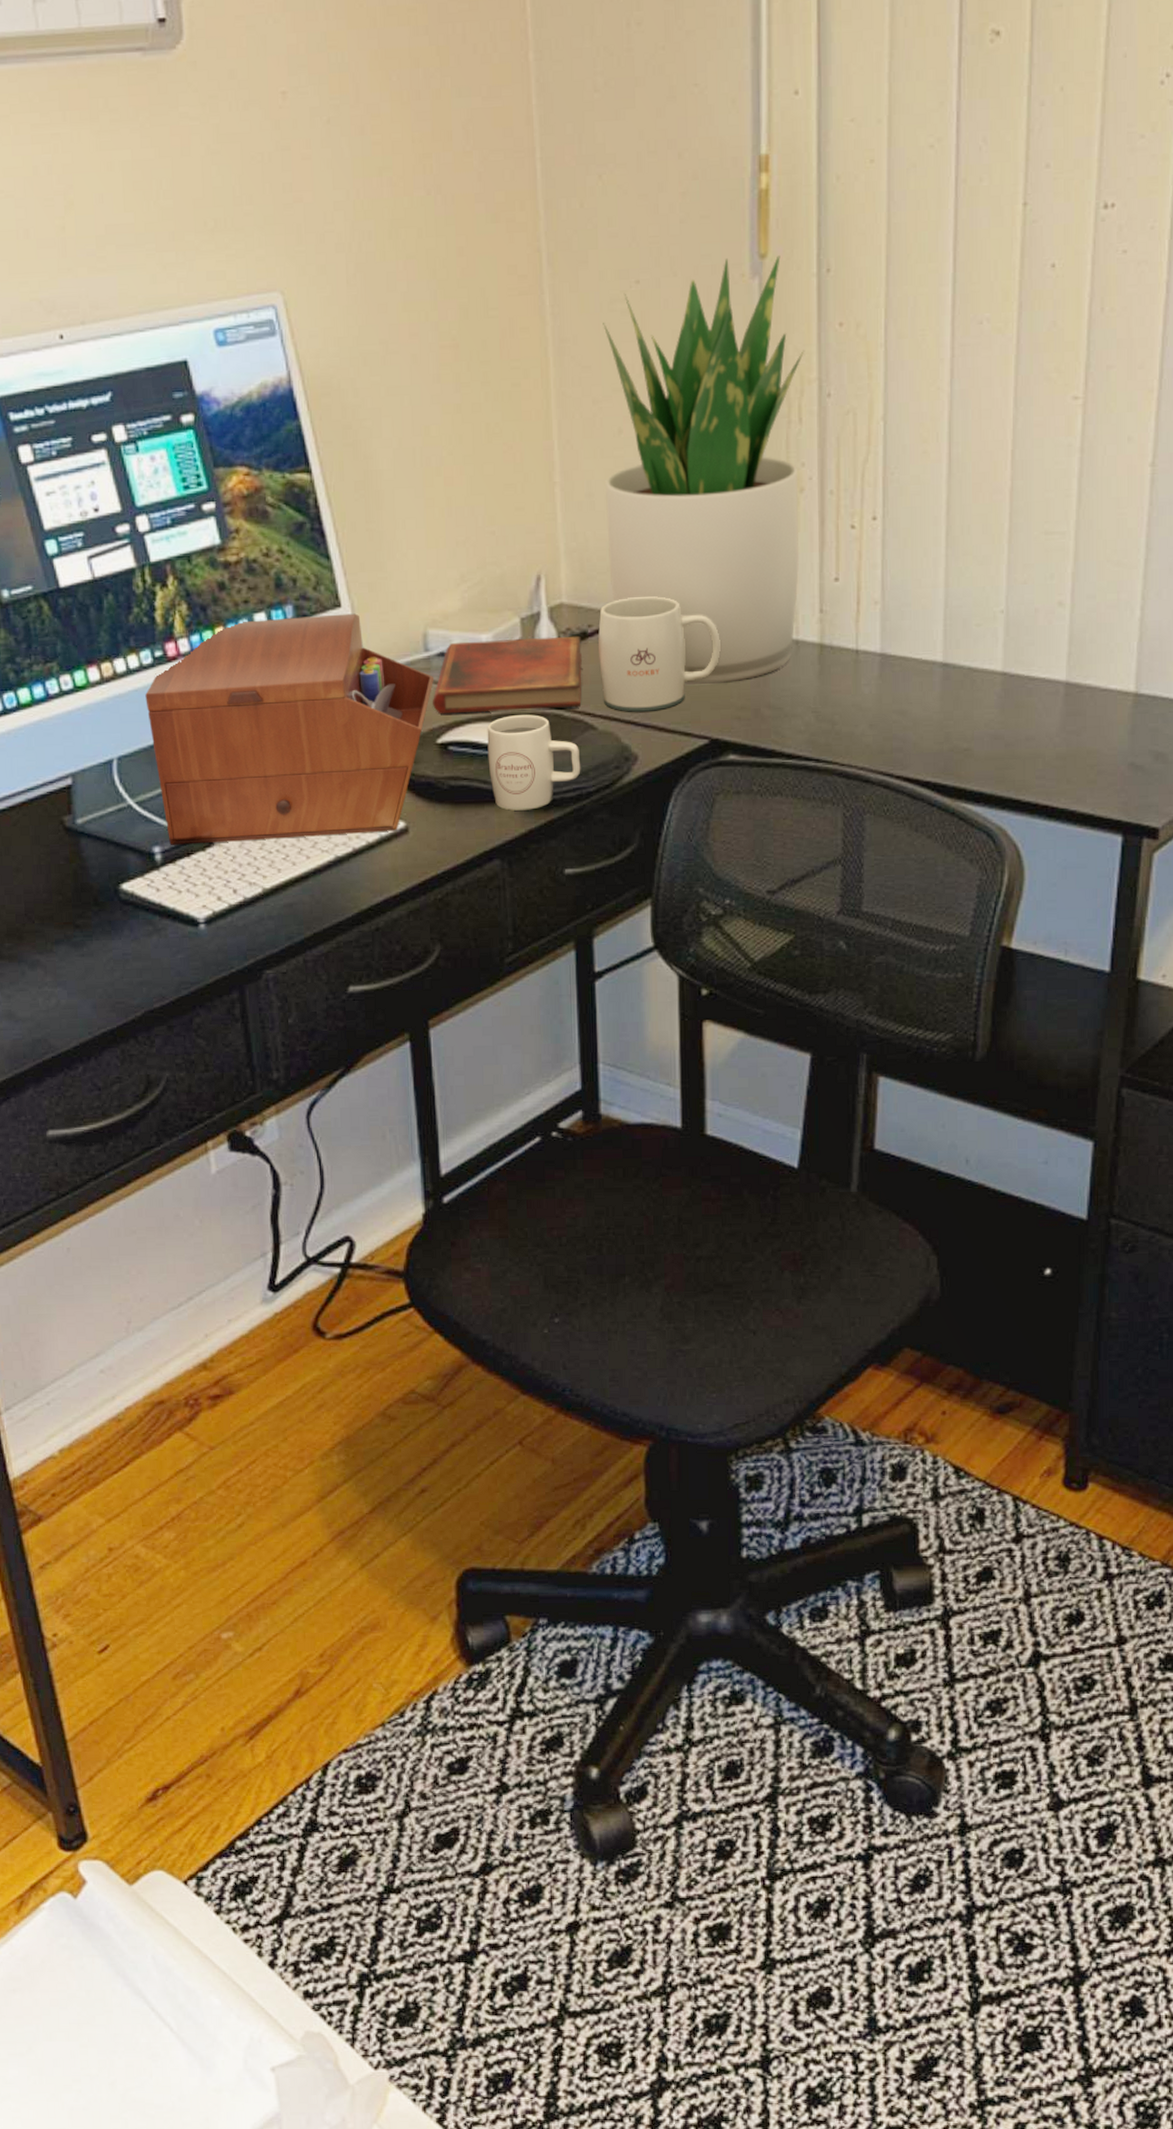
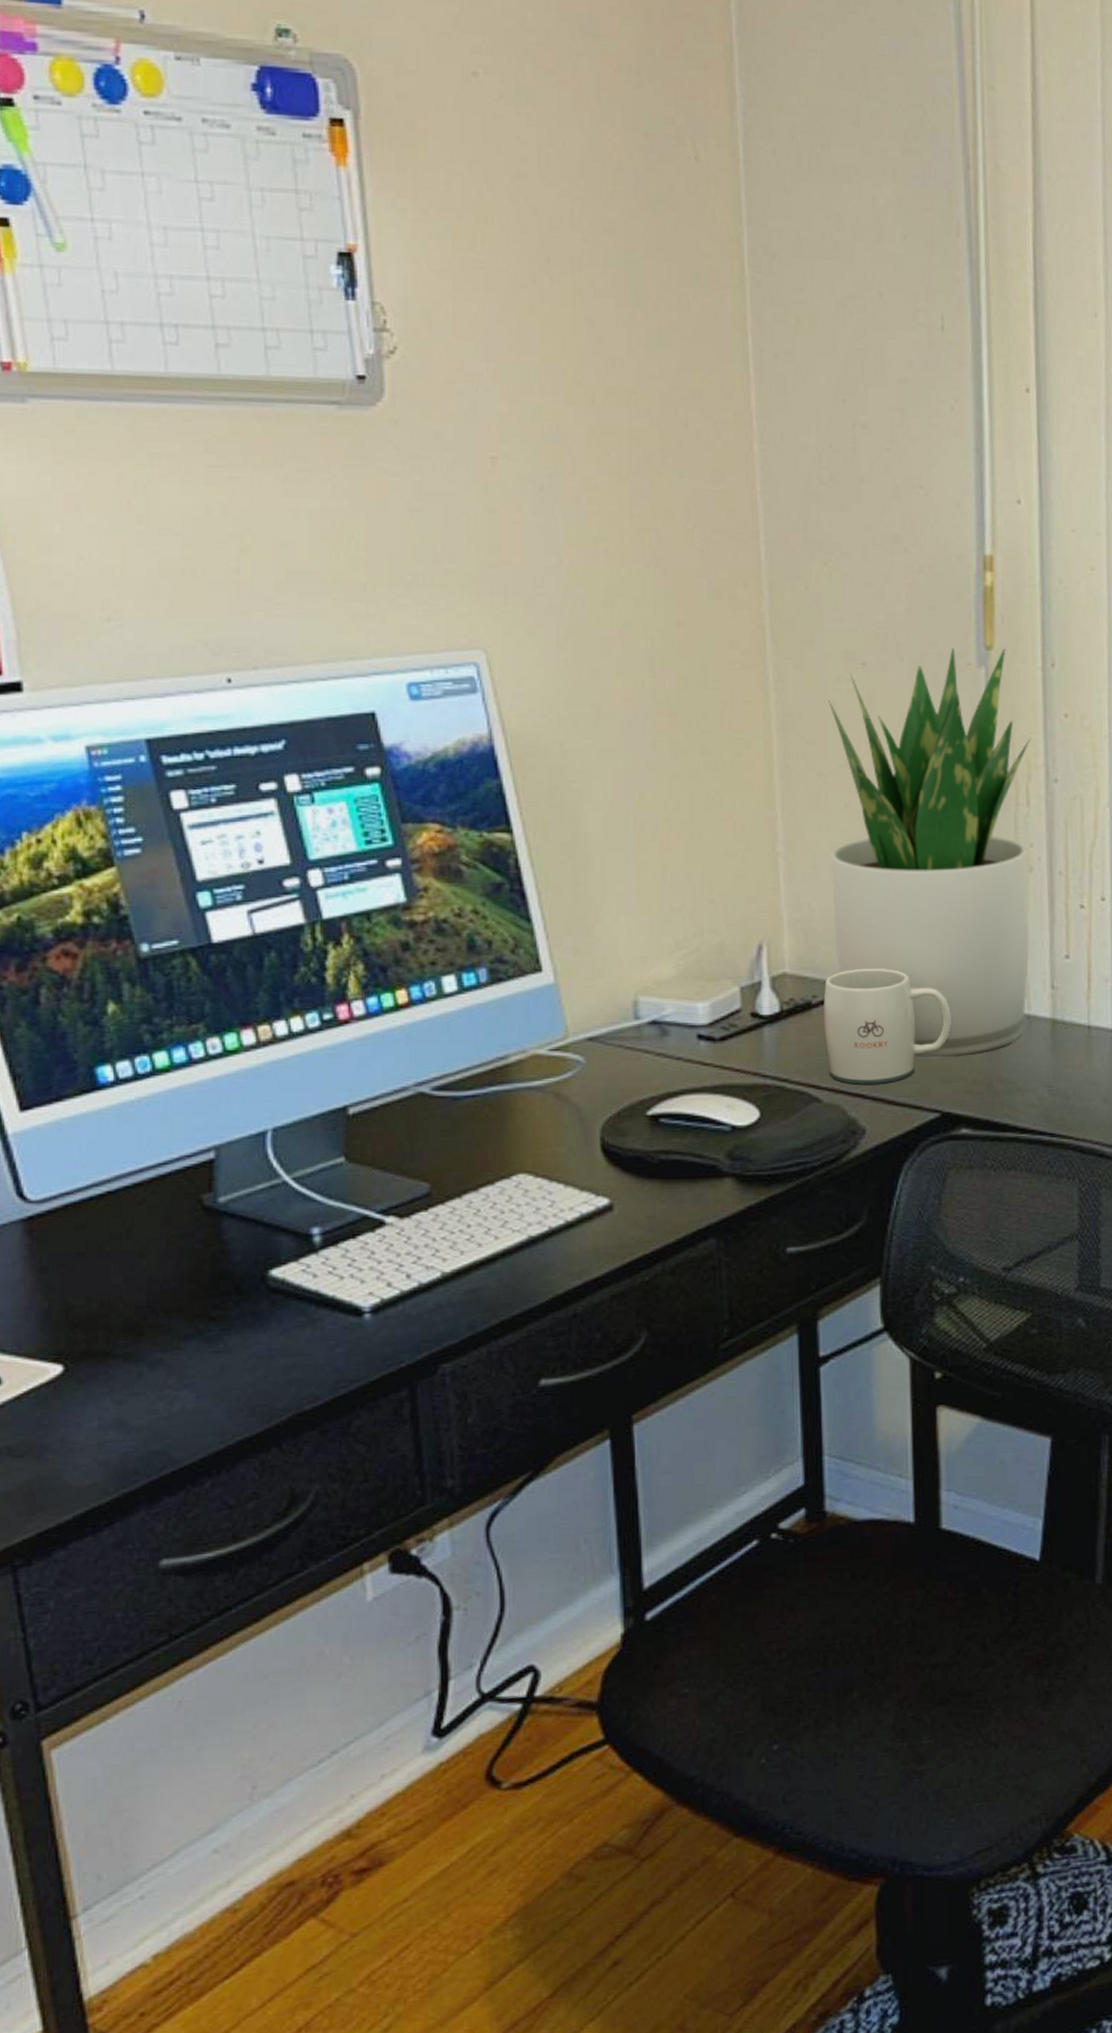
sewing box: present [145,613,434,845] -> none [310,978,645,1226]
diary: present [433,635,582,715] -> none [643,1006,806,1085]
mug: present [487,714,581,811] -> none [702,1086,805,1186]

